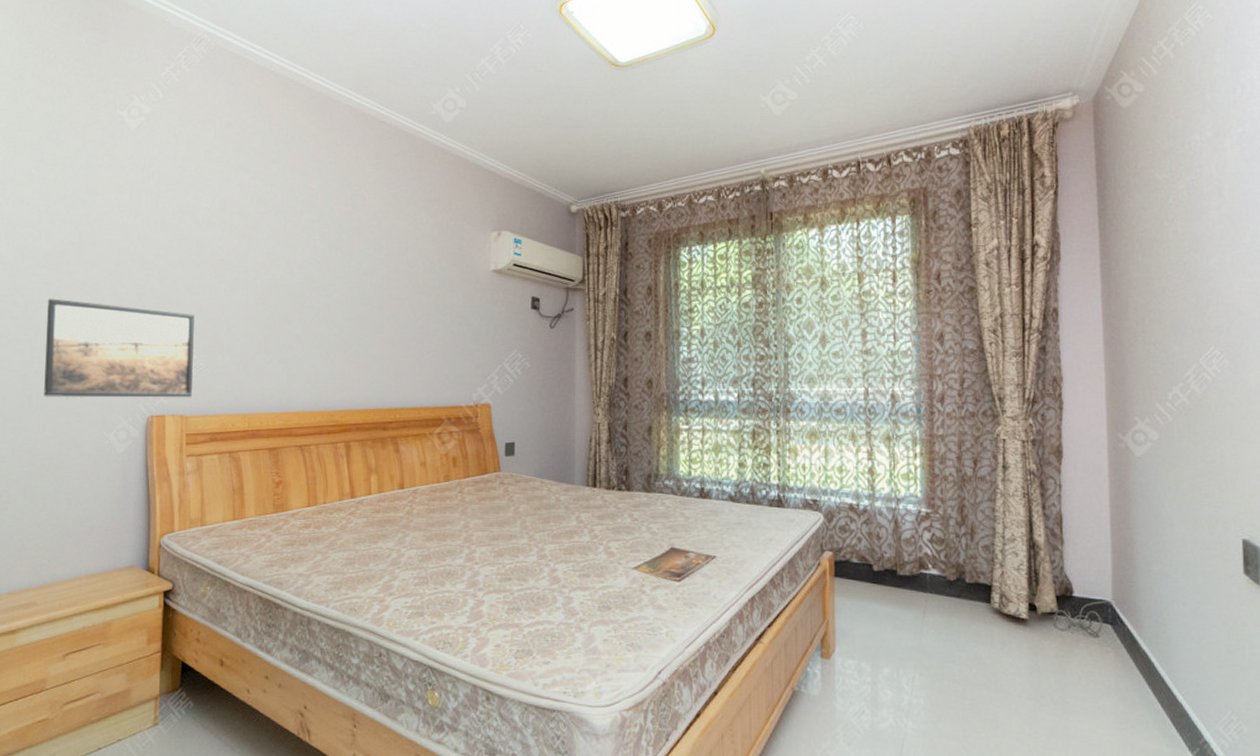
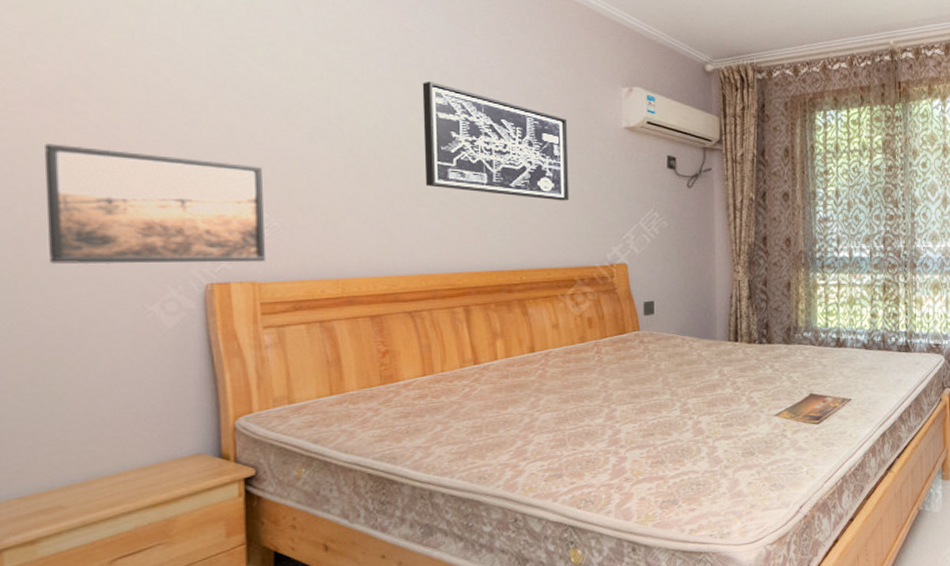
wall art: none [319,234,442,343] -> present [422,81,570,201]

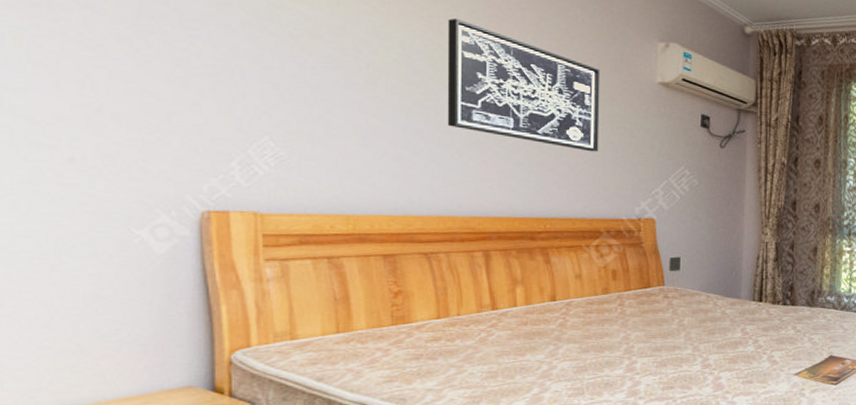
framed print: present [45,143,265,265] -> none [18,48,269,193]

